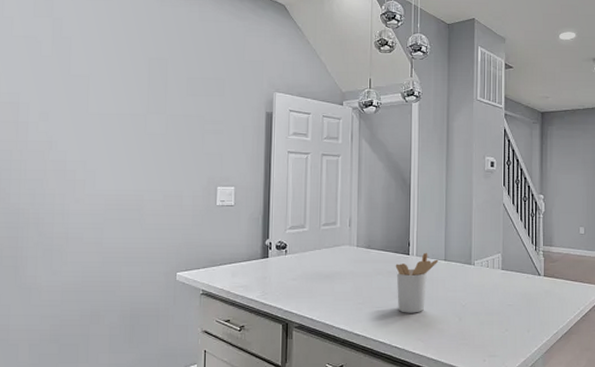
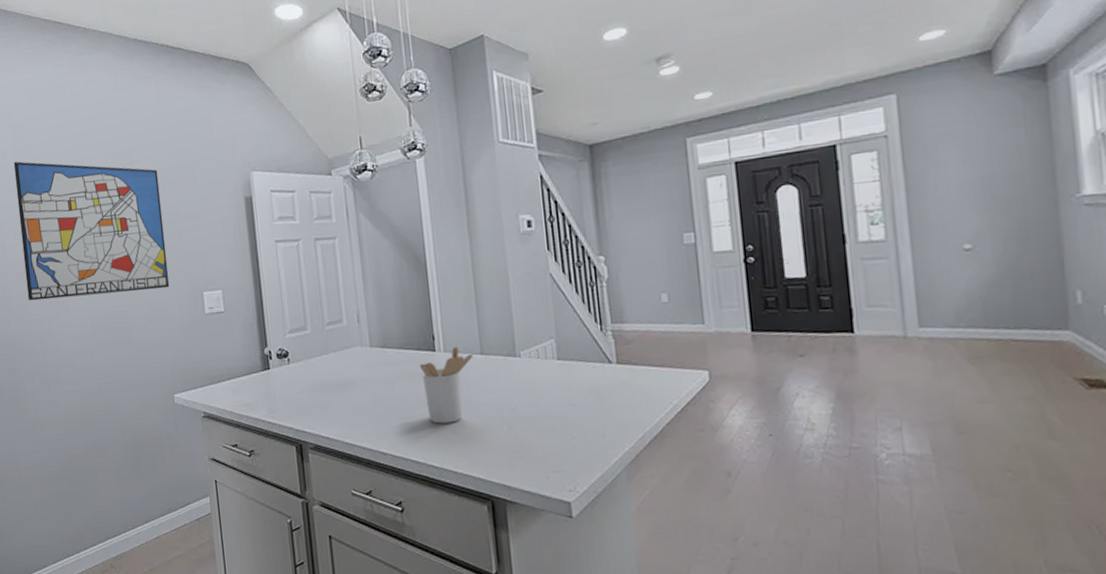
wall art: none [44,51,190,180] -> present [13,161,170,301]

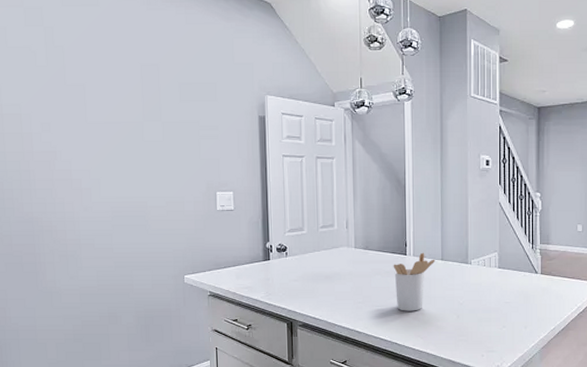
wall art: present [13,161,170,301] -> none [44,60,187,186]

